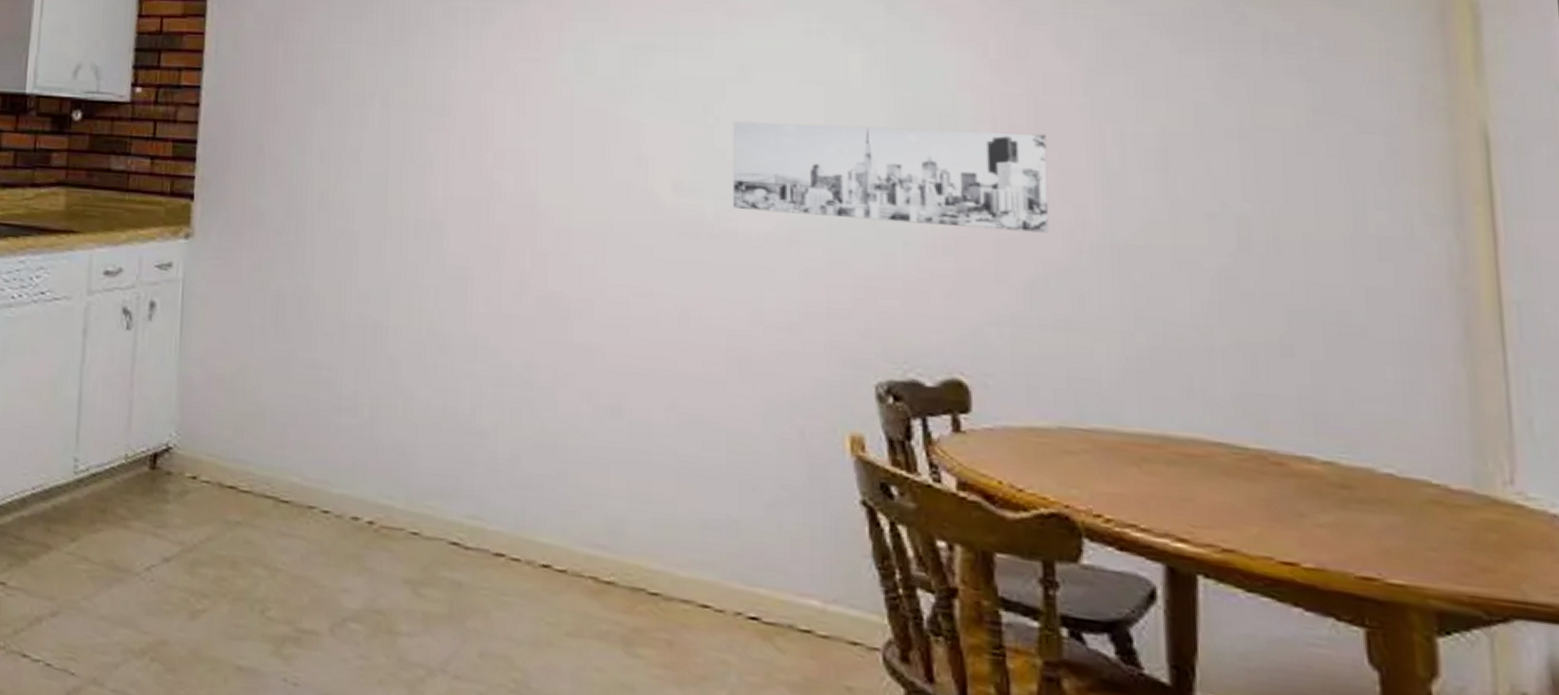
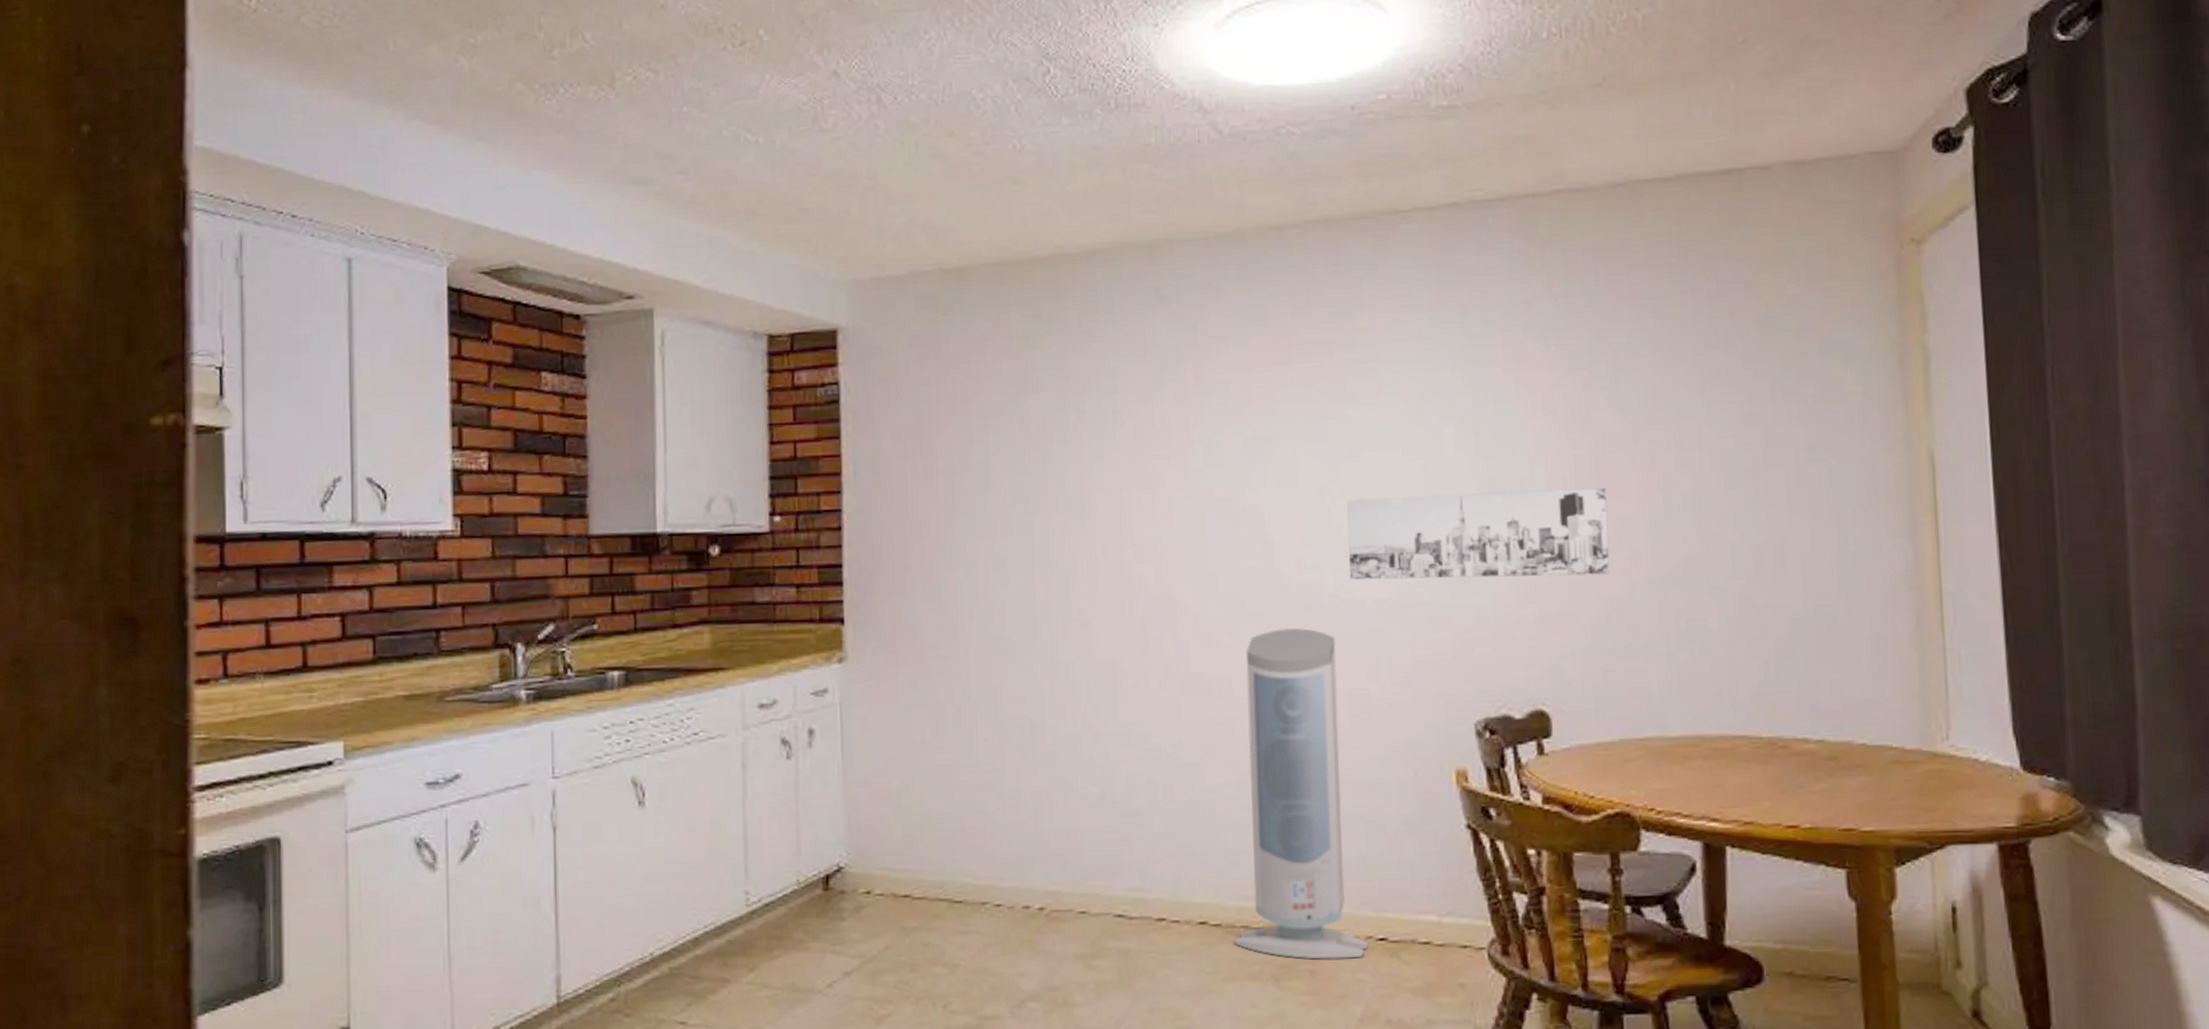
air purifier: none [581,253,738,635] -> present [1235,627,1369,960]

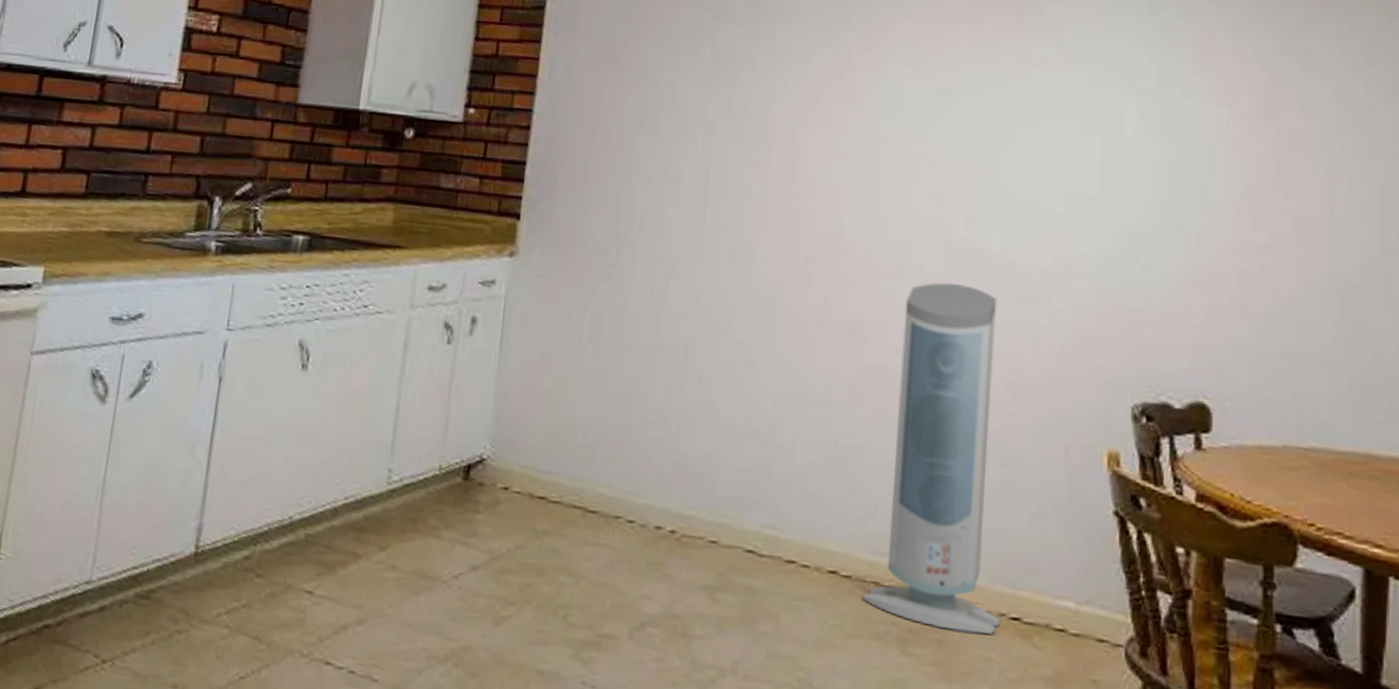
wall art: present [1347,488,1610,580] -> none [1017,163,1287,273]

